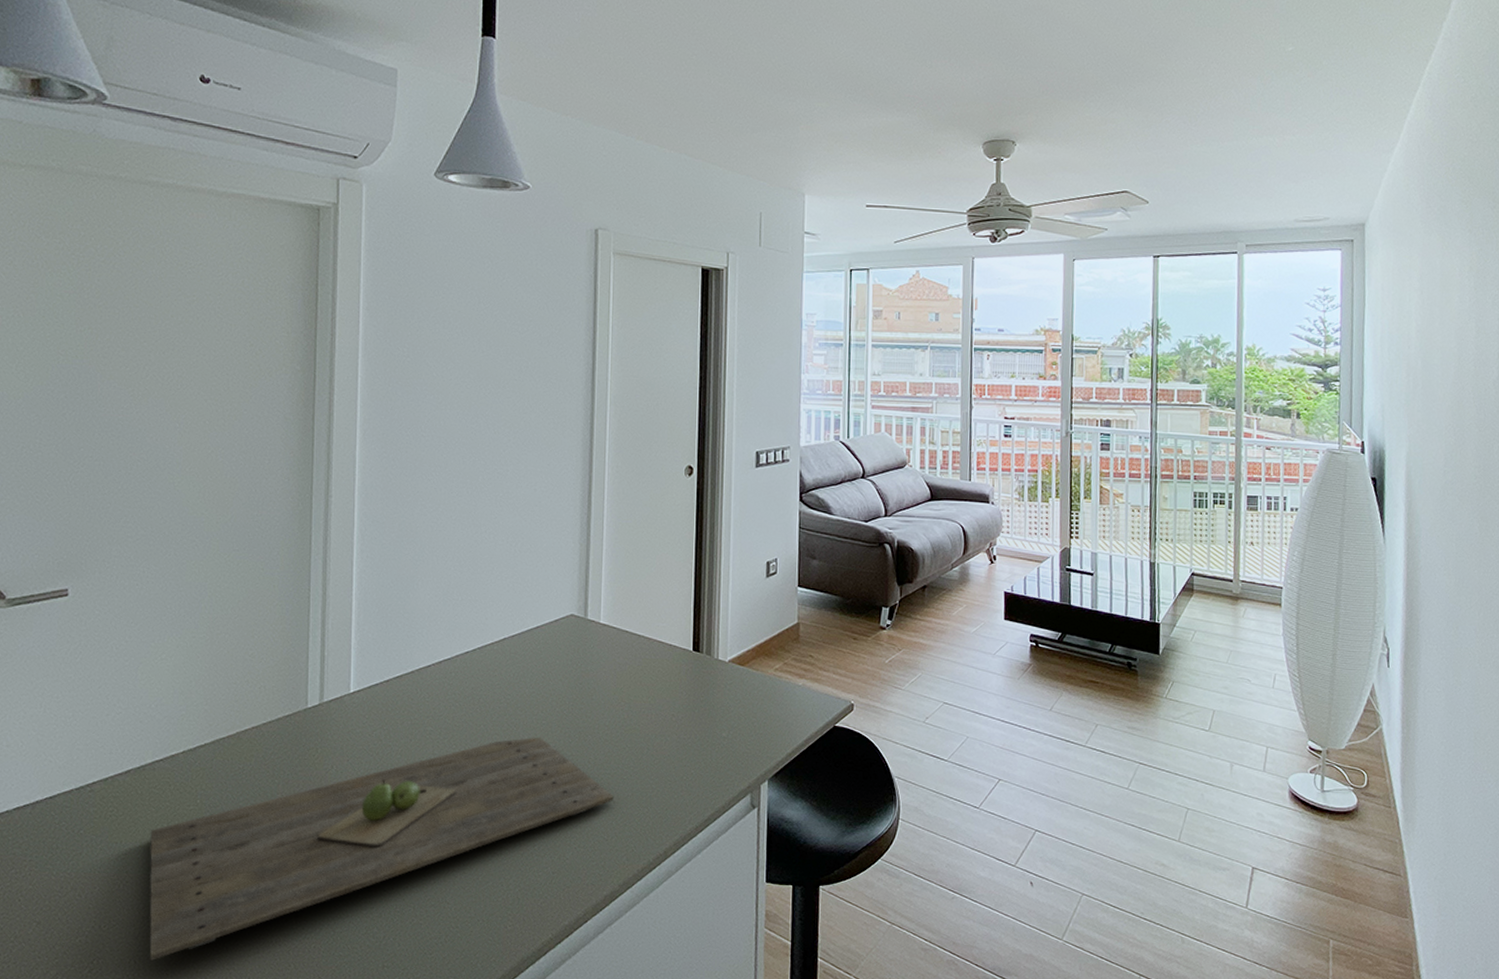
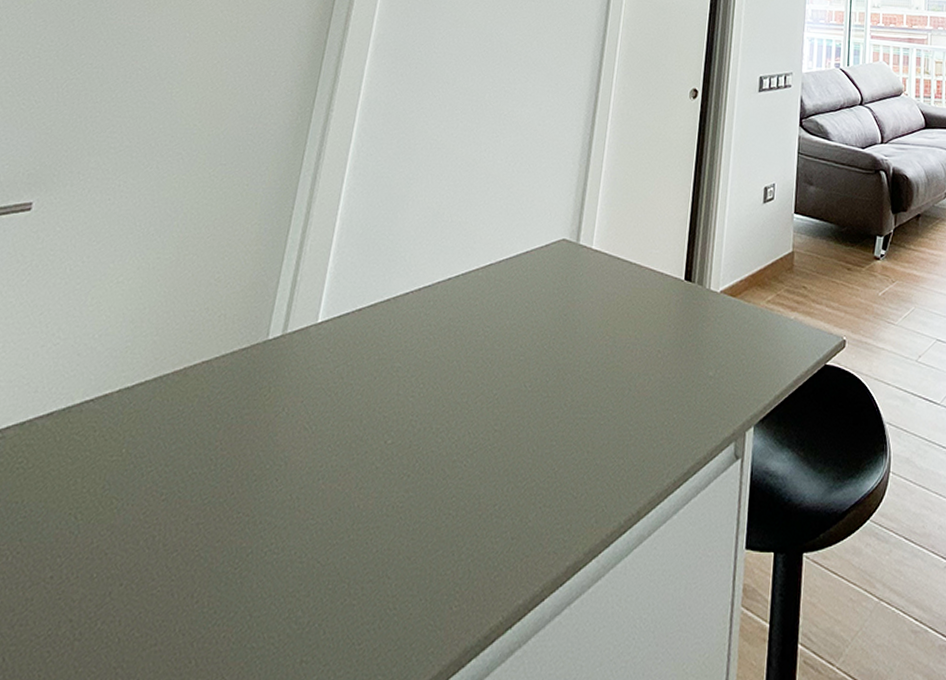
cutting board: present [149,737,614,961] -> none [23,375,588,657]

